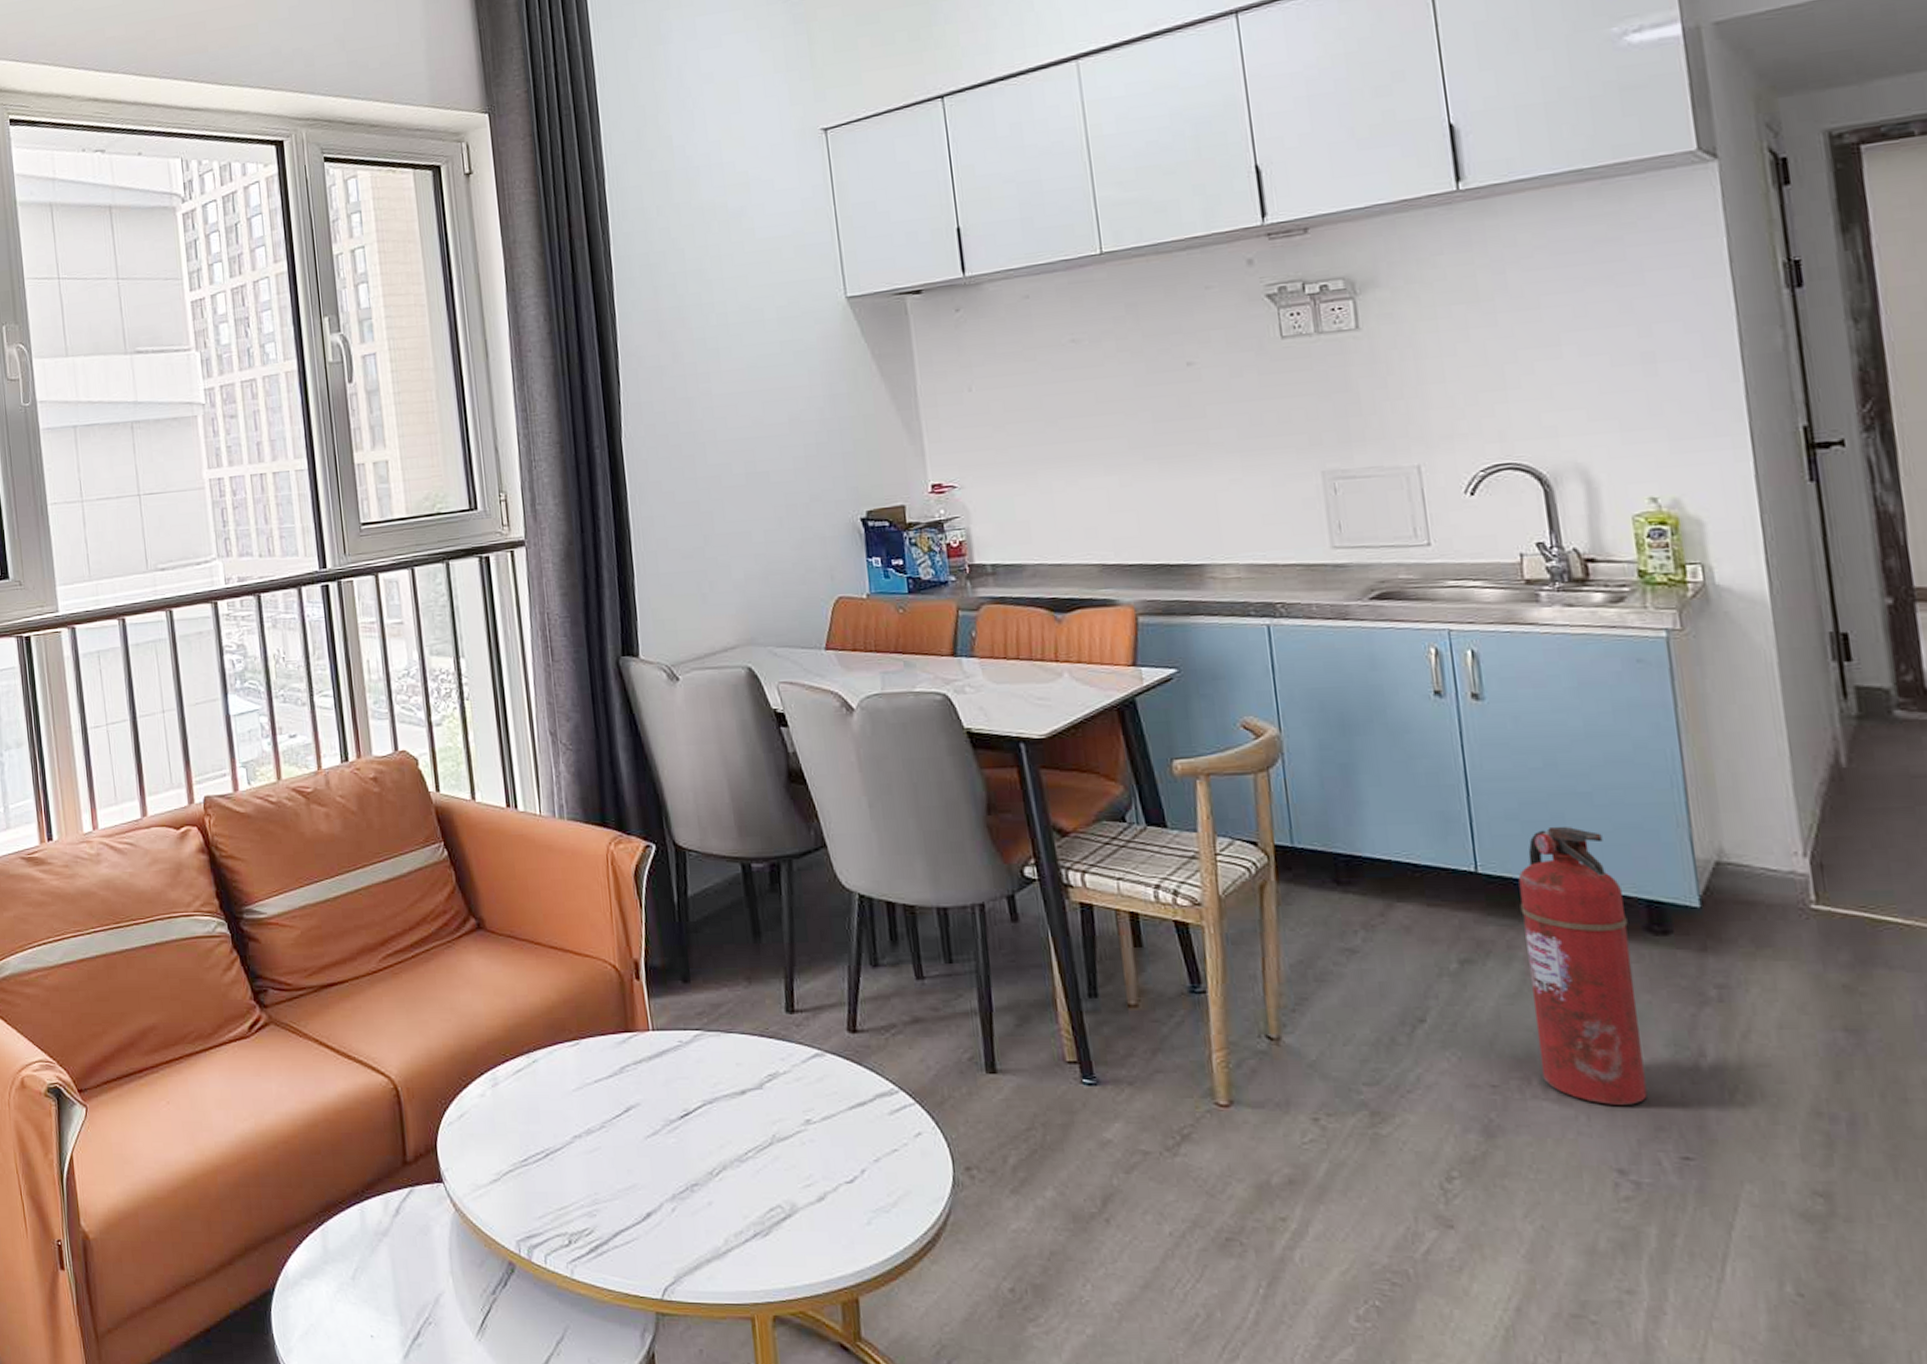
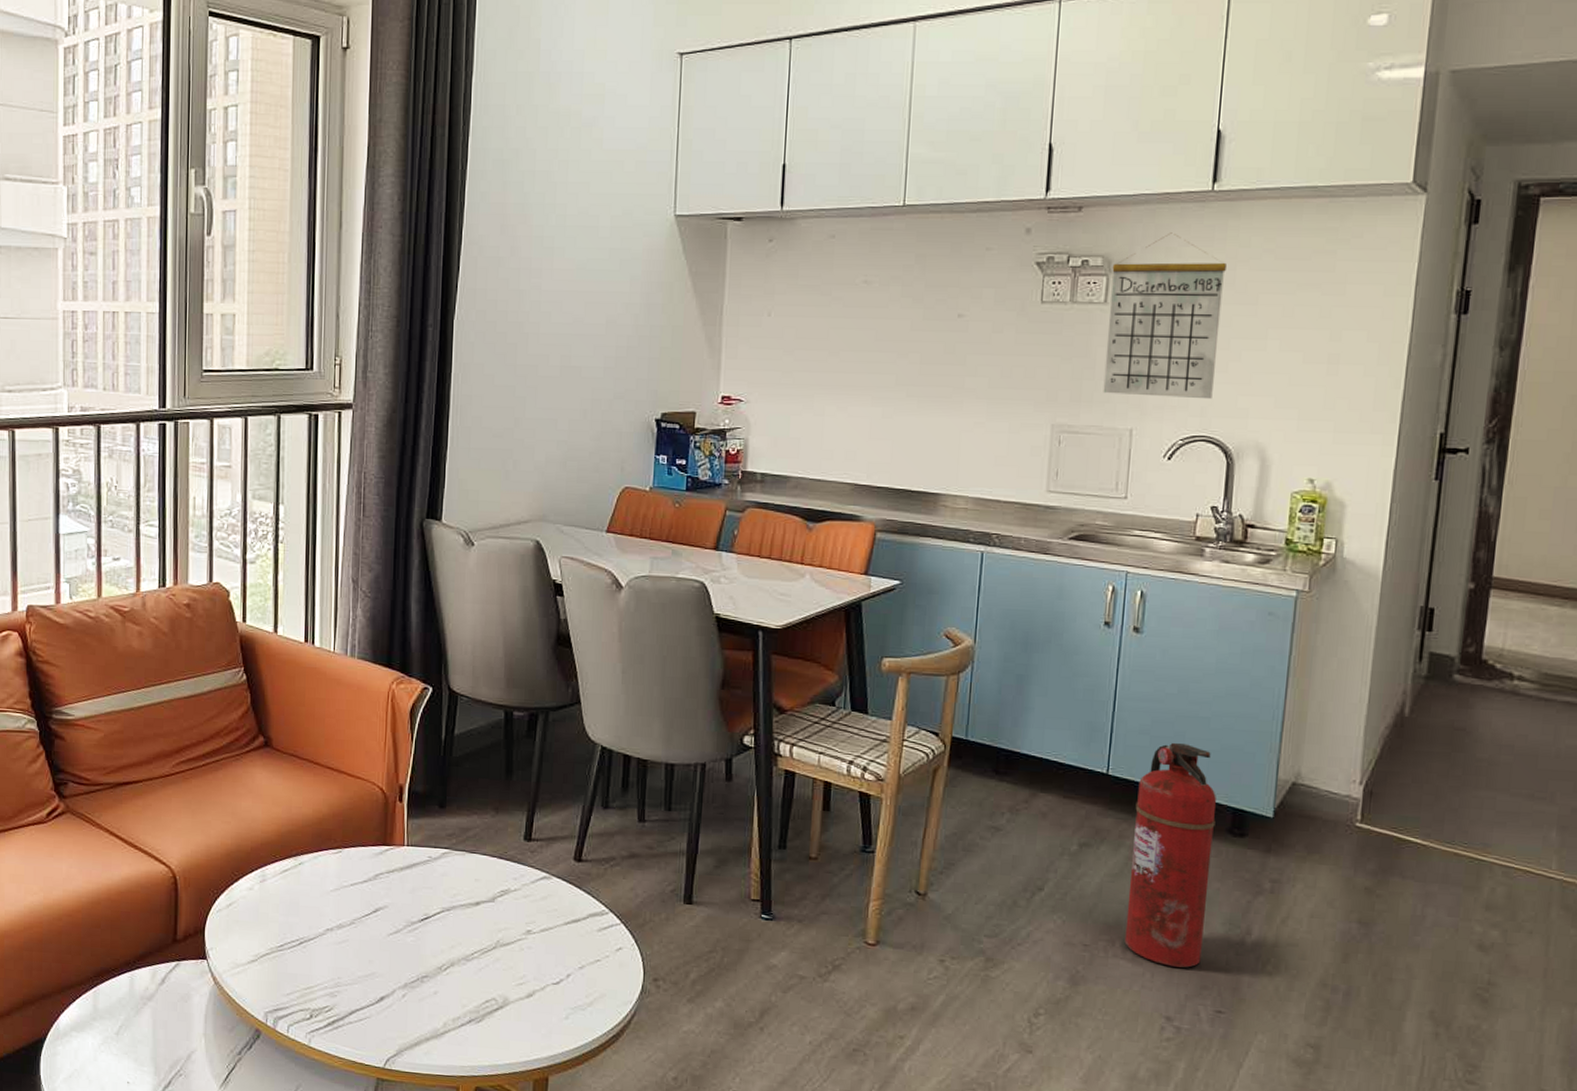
calendar: none [1357,242,1509,430] -> present [1103,232,1226,400]

